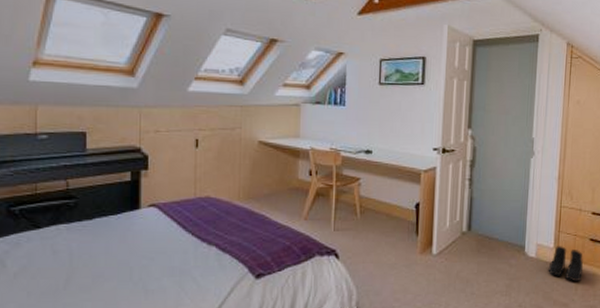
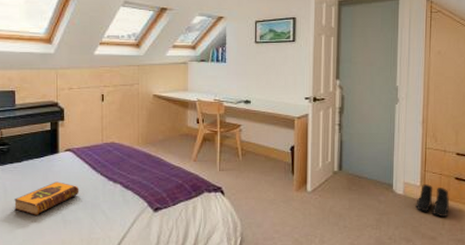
hardback book: none [82,243,165,284] -> present [14,182,80,215]

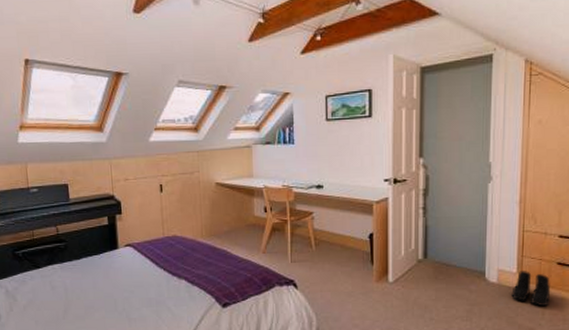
hardback book: present [14,182,80,215] -> none [76,278,143,314]

